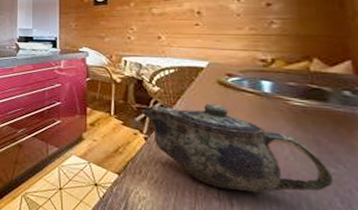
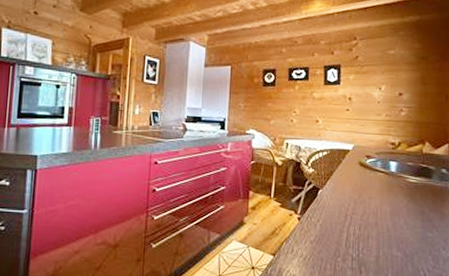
teapot: present [142,103,334,194] -> none [297,182,430,260]

